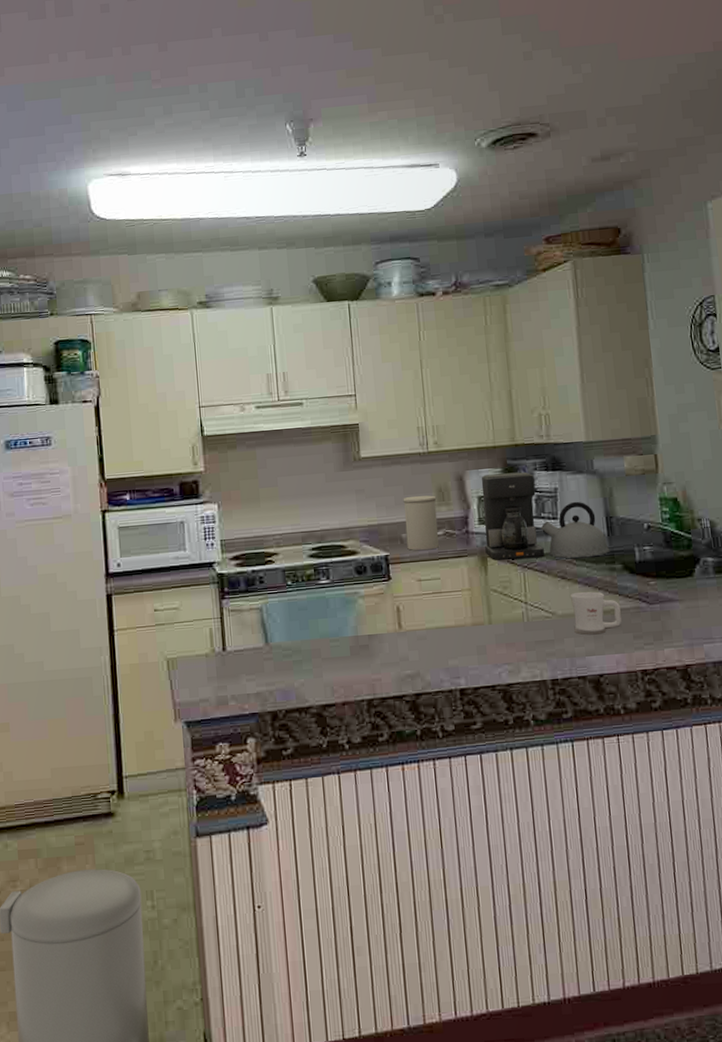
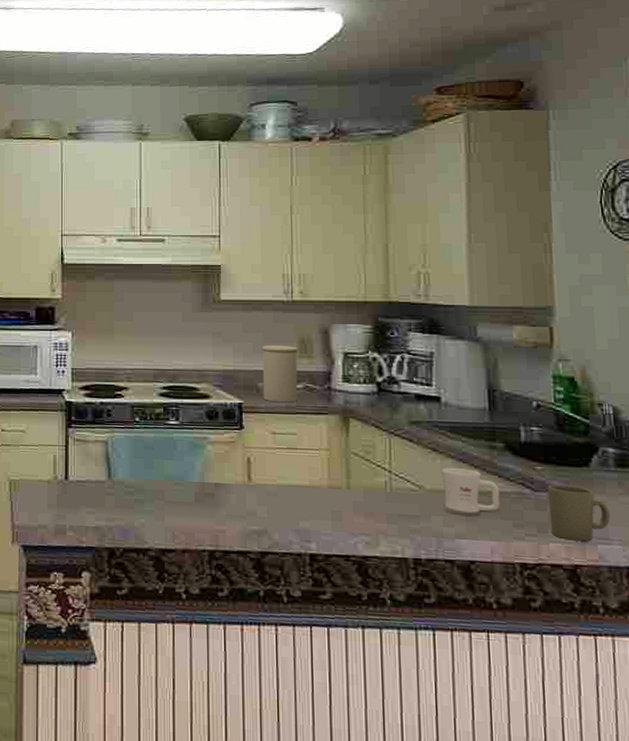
coffee maker: present [481,472,545,561] -> none [348,331,414,425]
kettle: present [540,501,610,558] -> none [412,369,491,431]
mug: none [660,594,713,644] -> present [547,484,611,542]

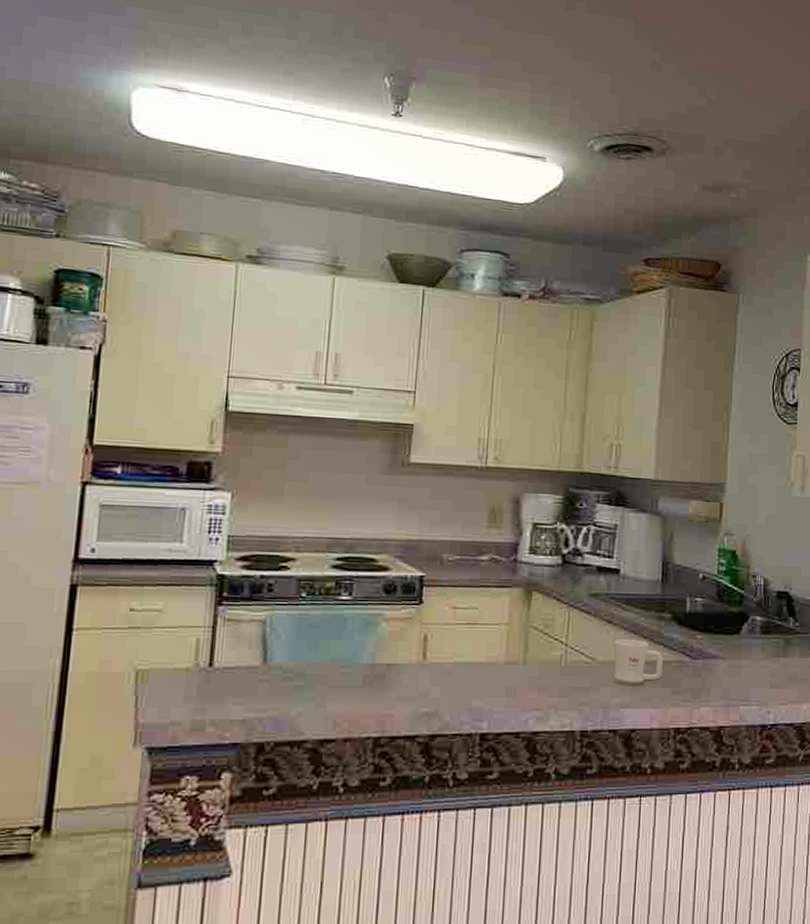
canister: present [262,344,298,403] -> none [446,513,488,576]
mug: present [547,484,611,542] -> none [703,652,753,704]

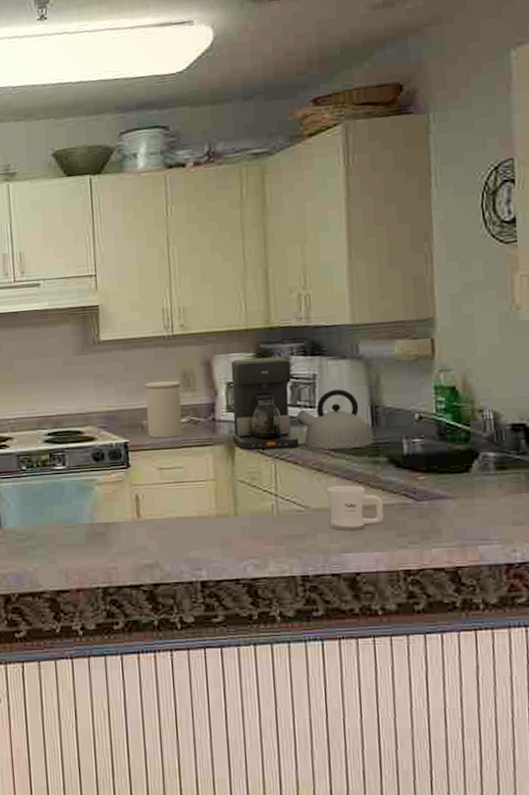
canister: none [446,513,488,576] -> present [144,381,183,439]
coffee maker: none [532,500,595,598] -> present [230,356,299,451]
kettle: none [594,541,662,603] -> present [295,389,374,450]

